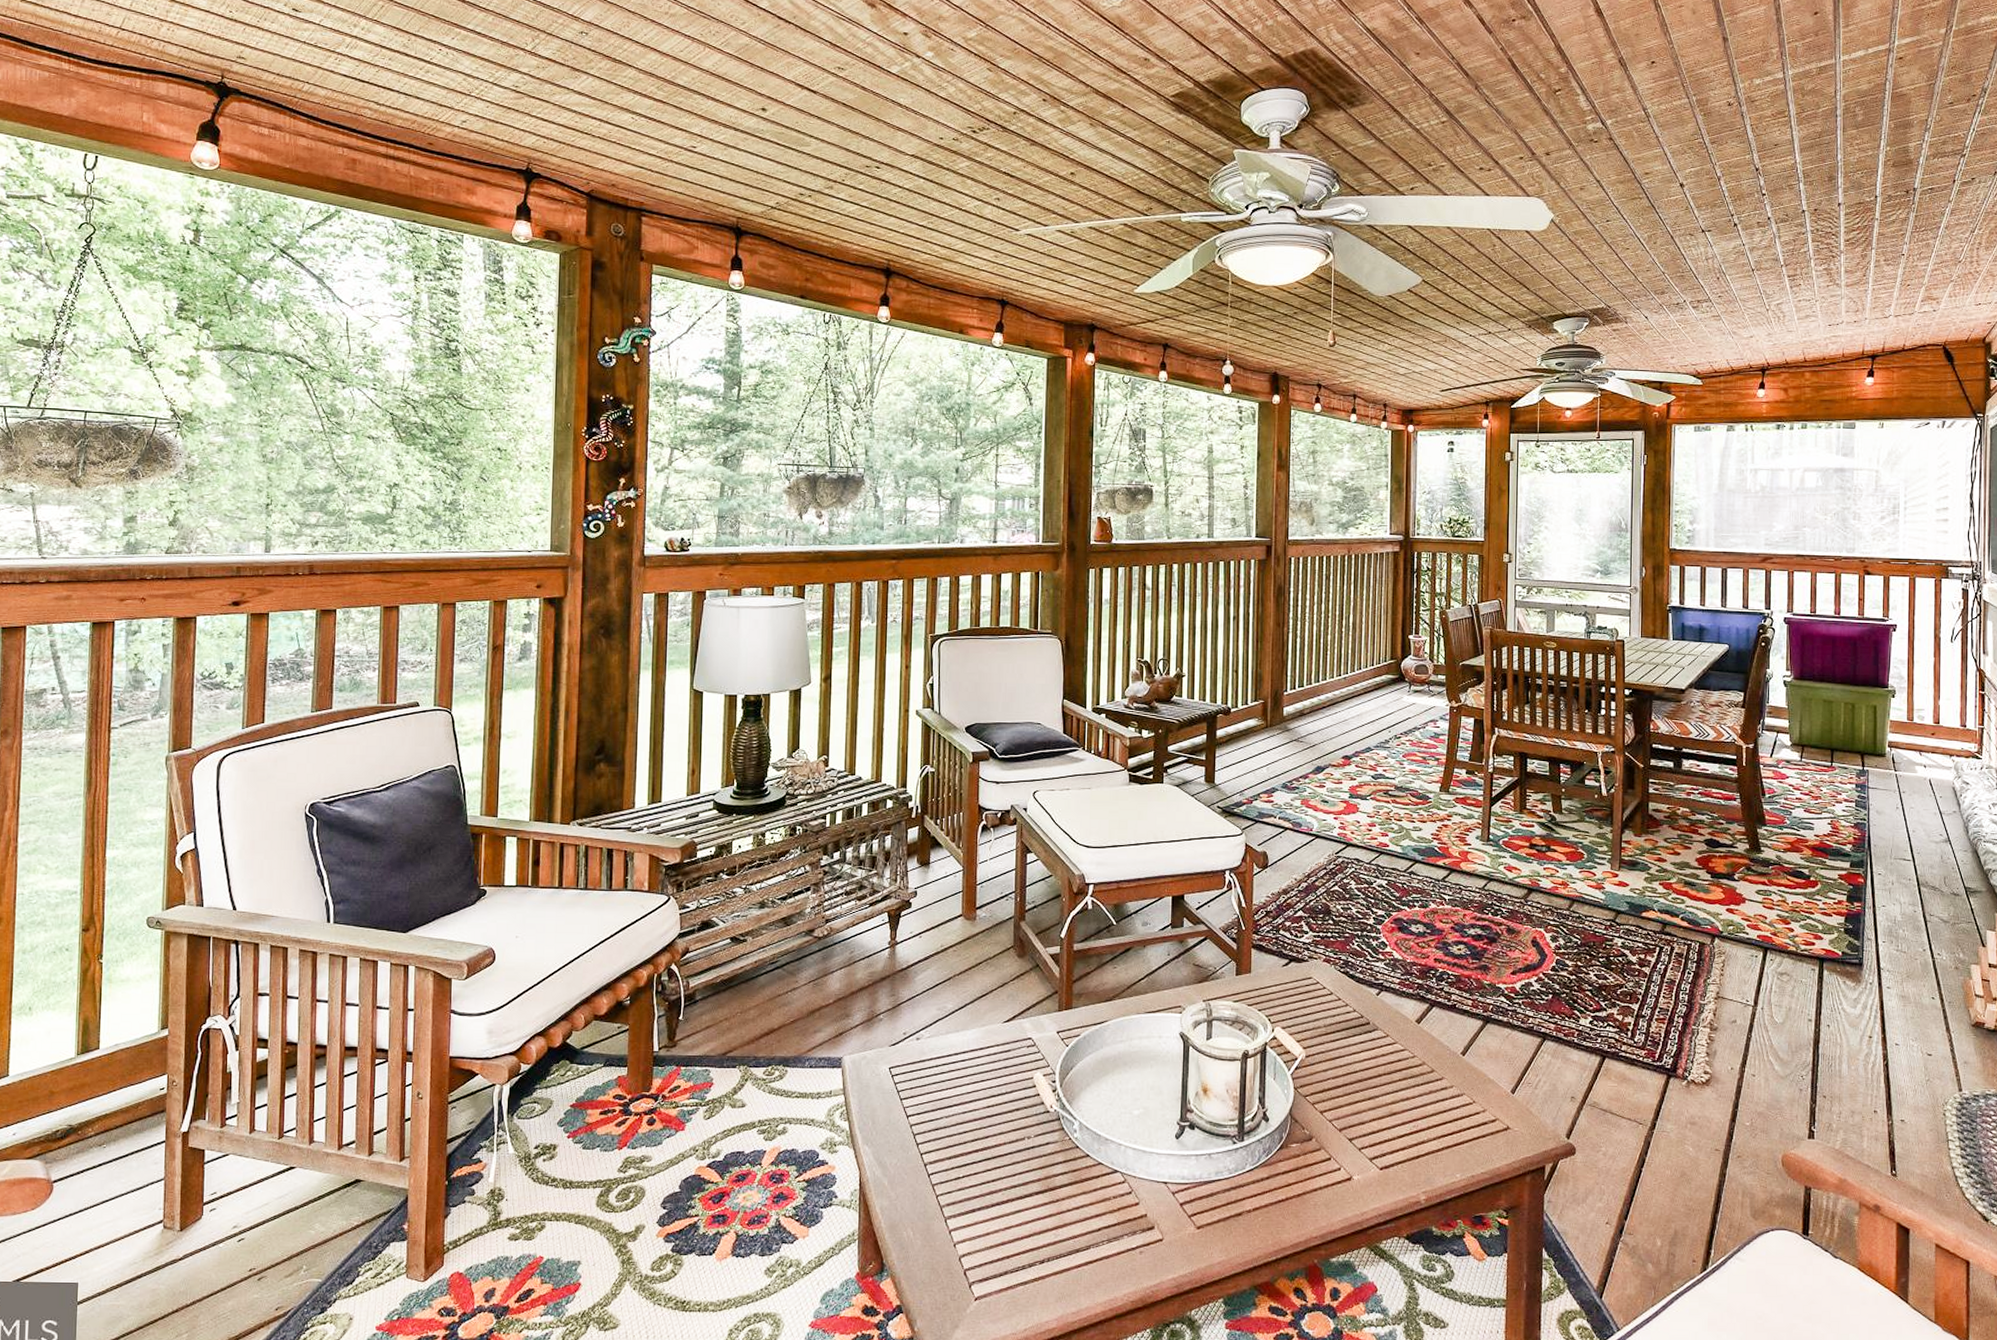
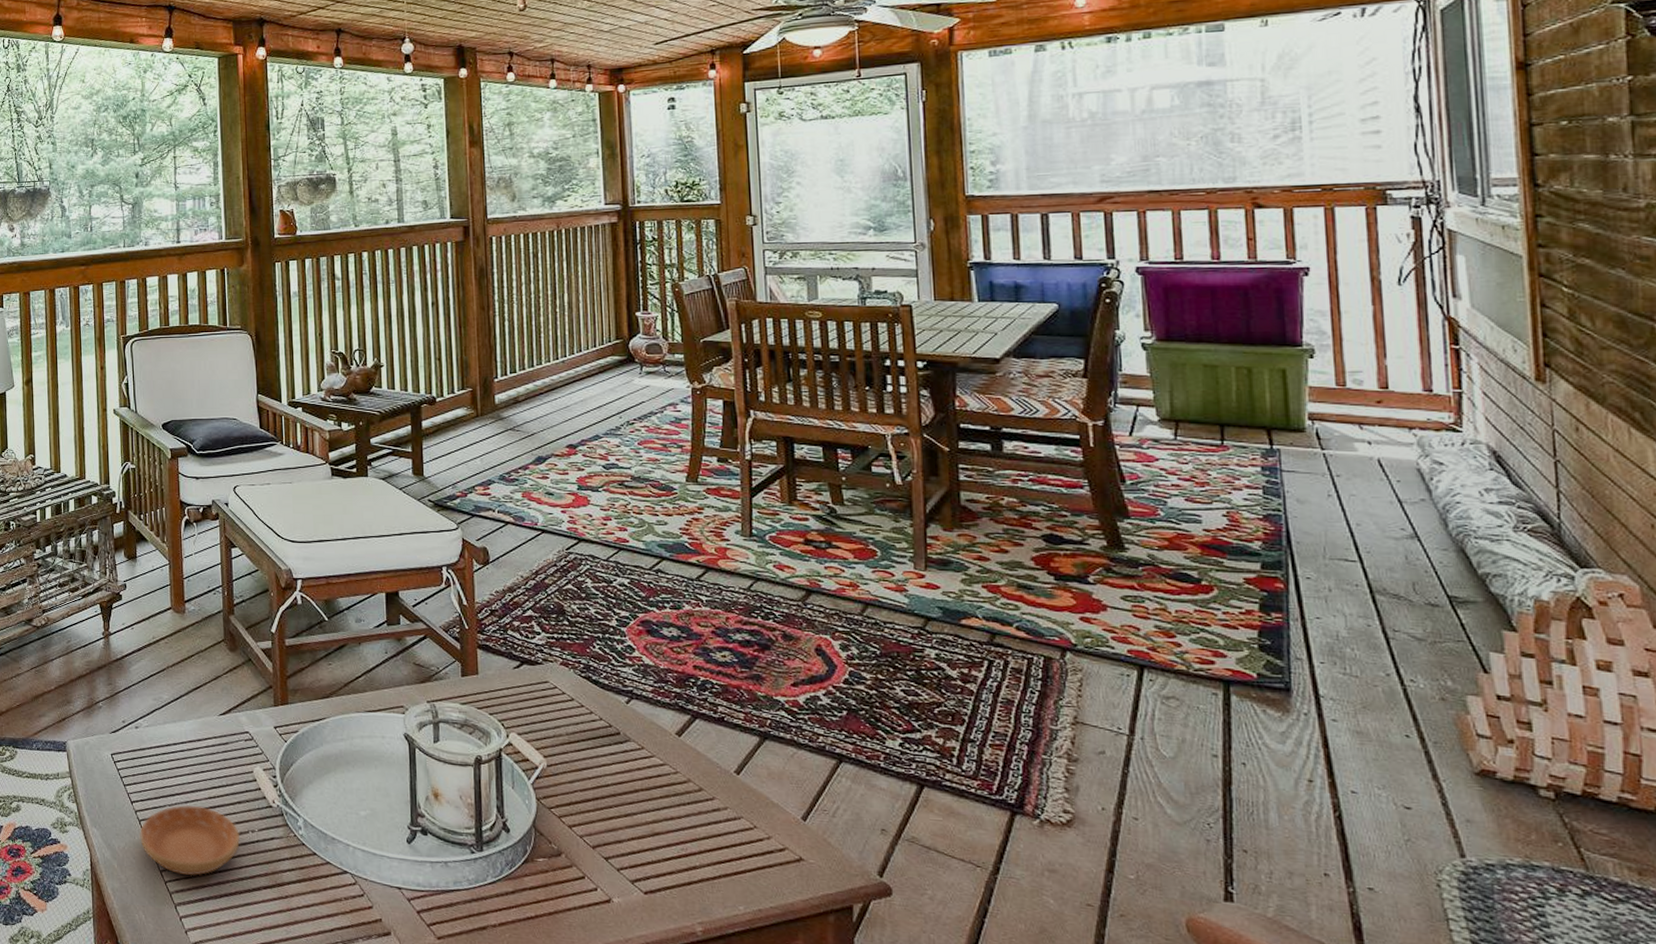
saucer: none [913,1115,1015,1188] -> present [140,804,240,876]

